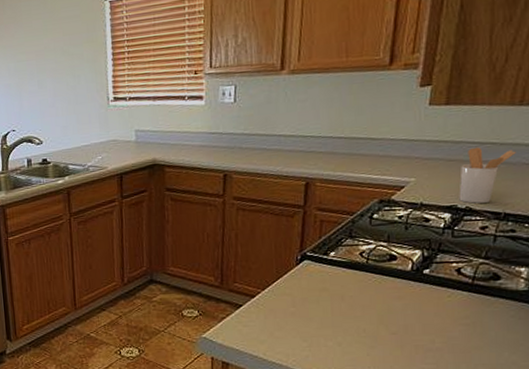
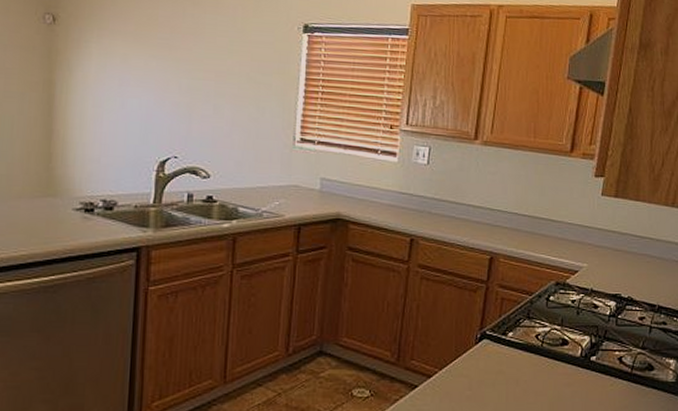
utensil holder: present [459,147,516,204] -> none [623,240,668,294]

